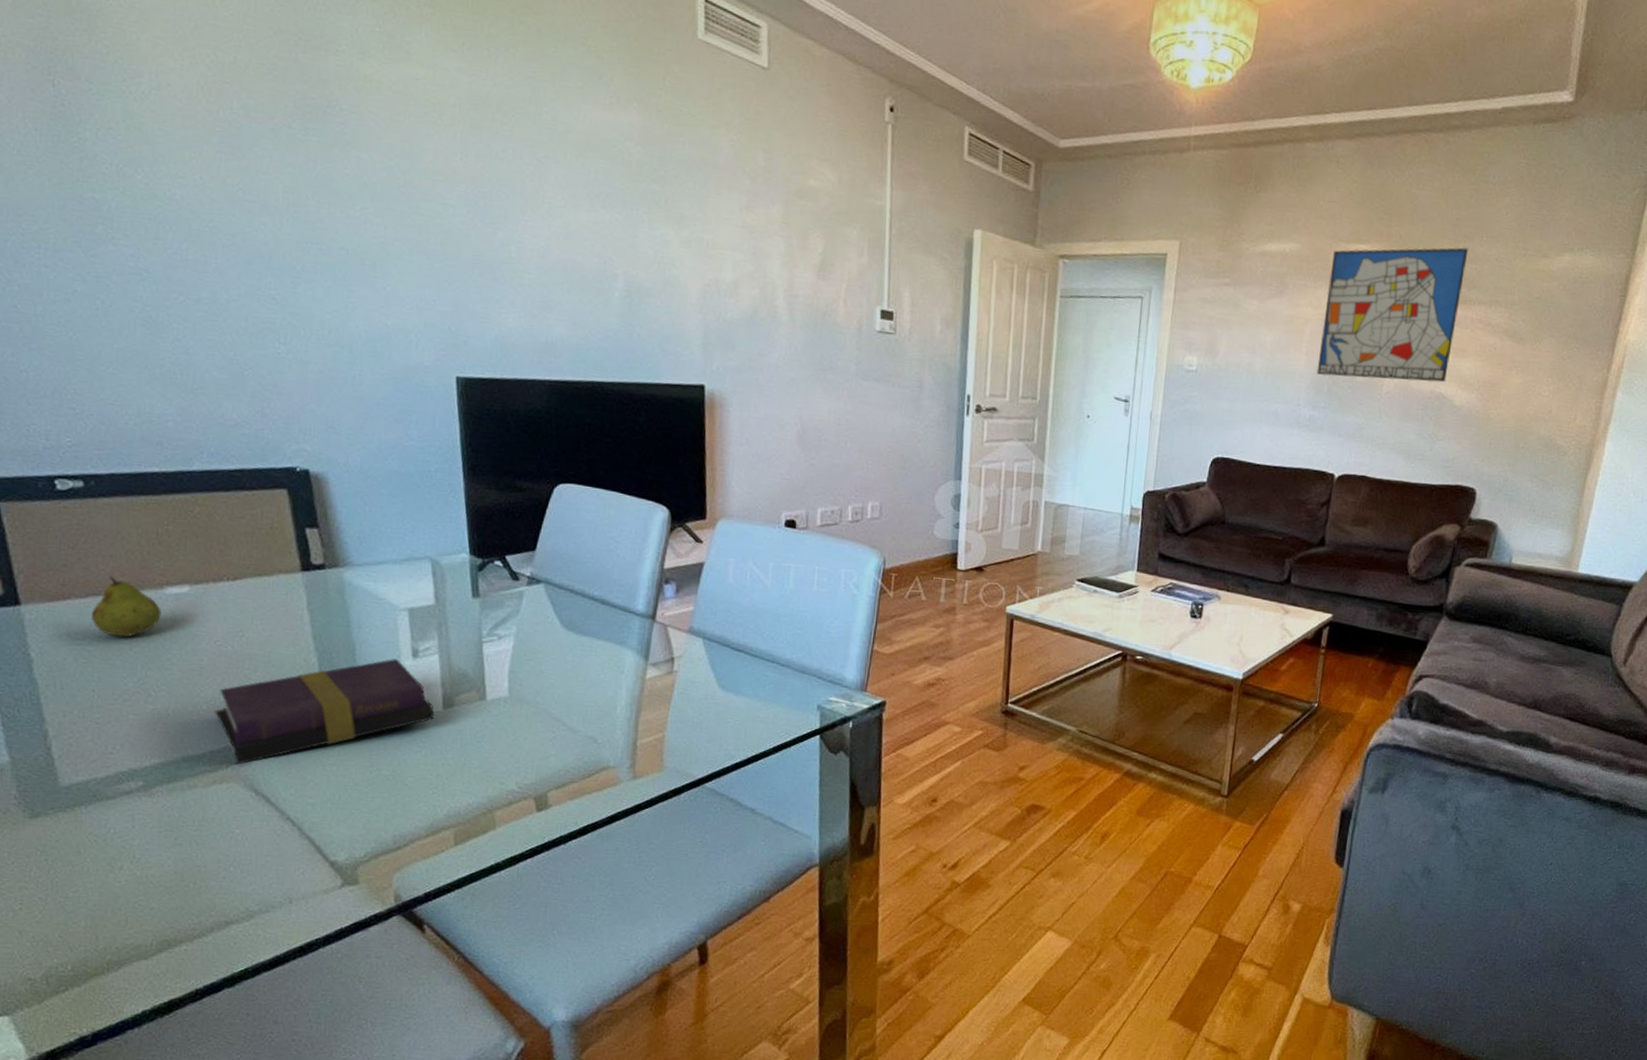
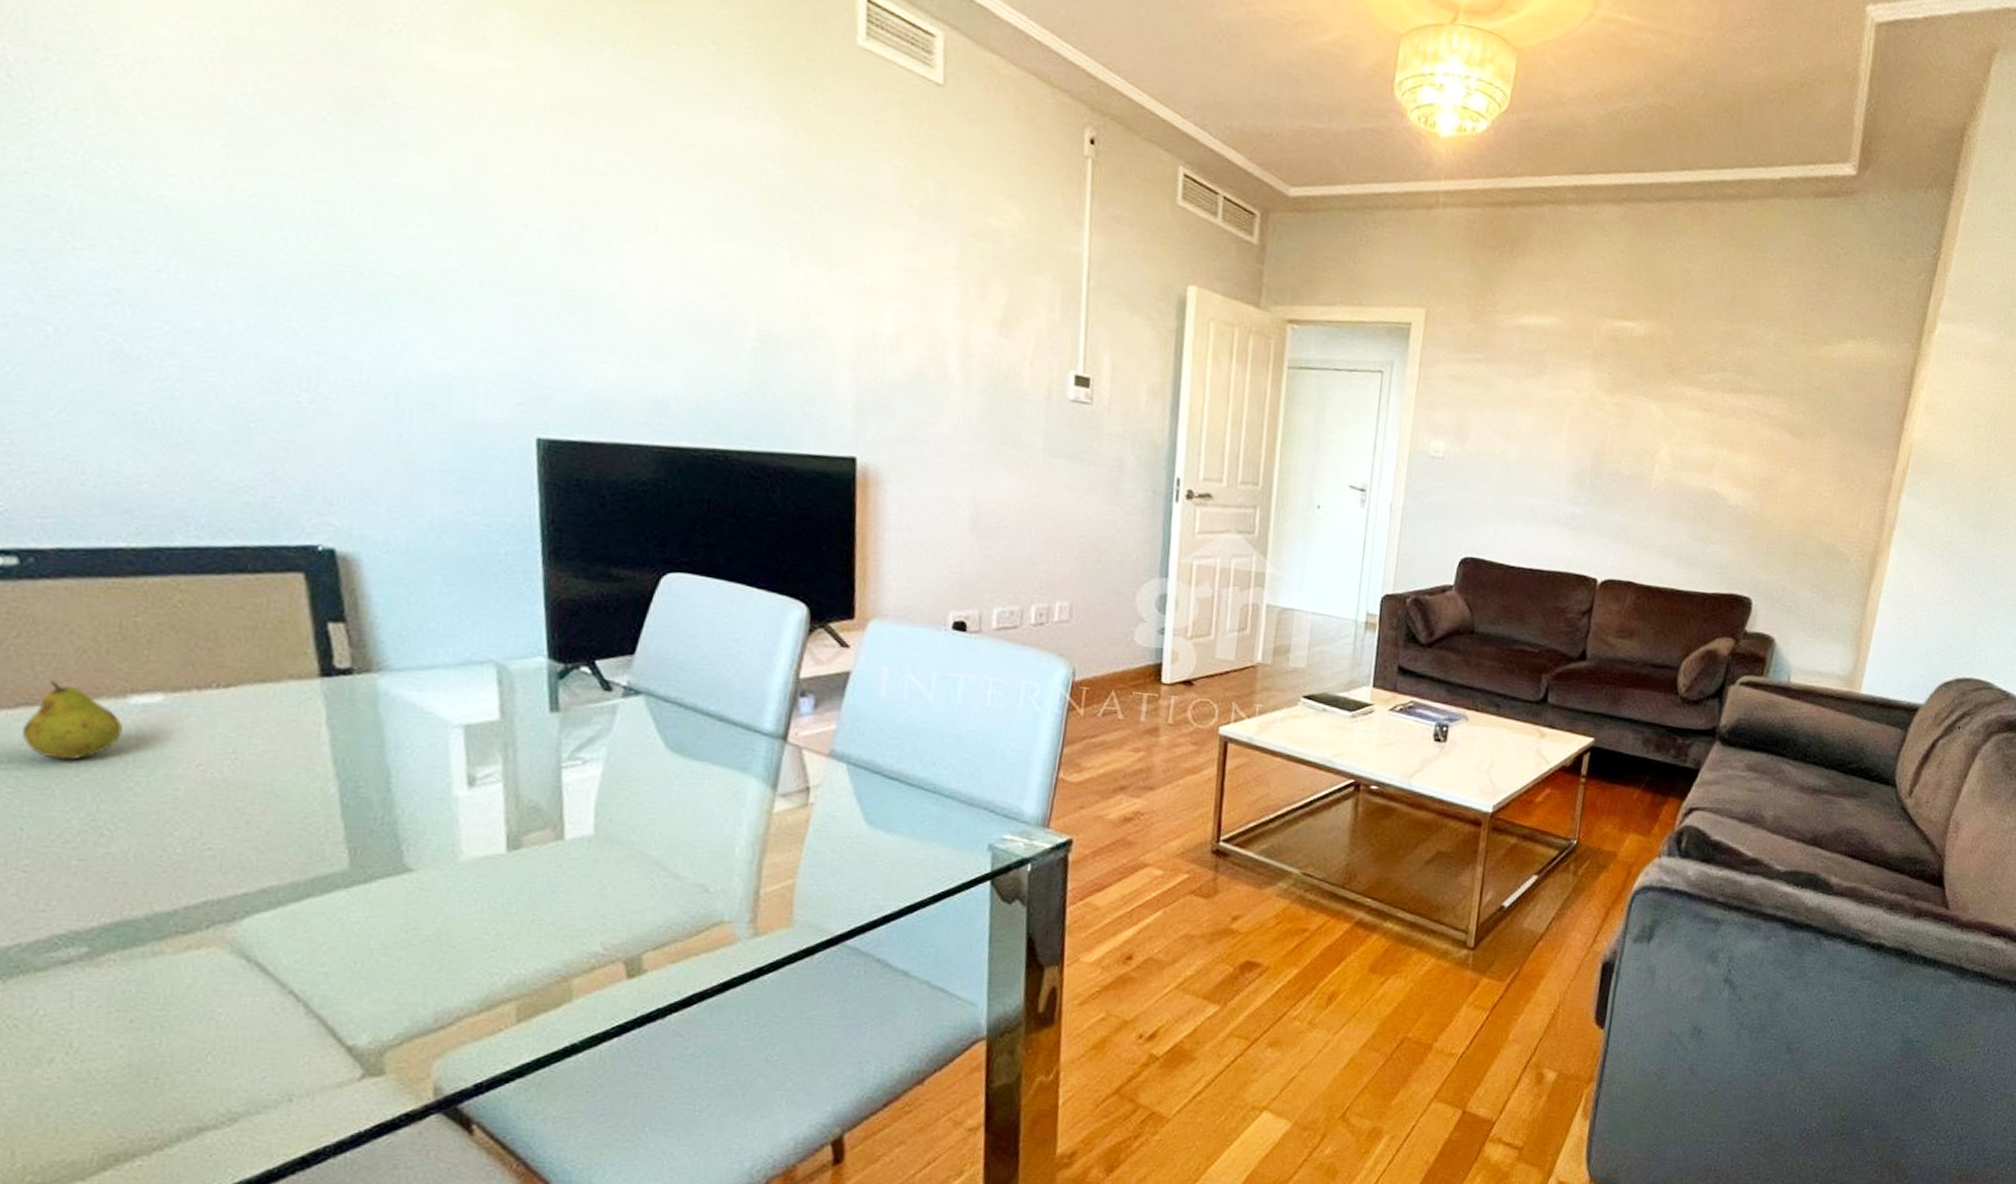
book: present [215,659,434,765] -> none [193,788,495,924]
wall art: present [1316,247,1469,382] -> none [1578,327,1745,479]

